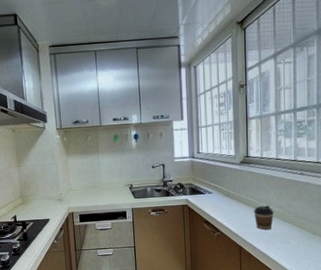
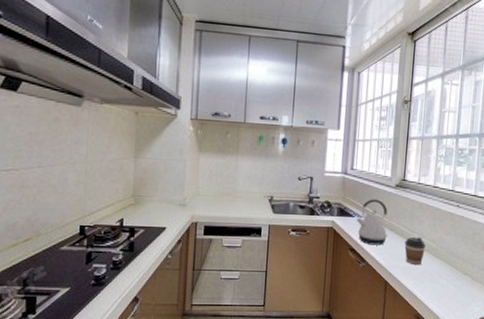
kettle: none [208,176,238,217] -> present [357,199,388,246]

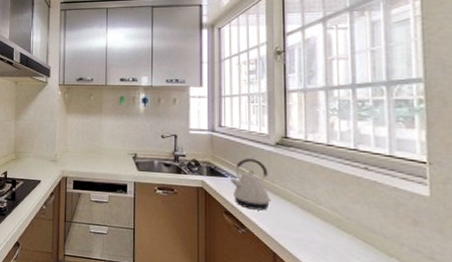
coffee cup: present [404,237,425,266] -> none [295,203,324,238]

